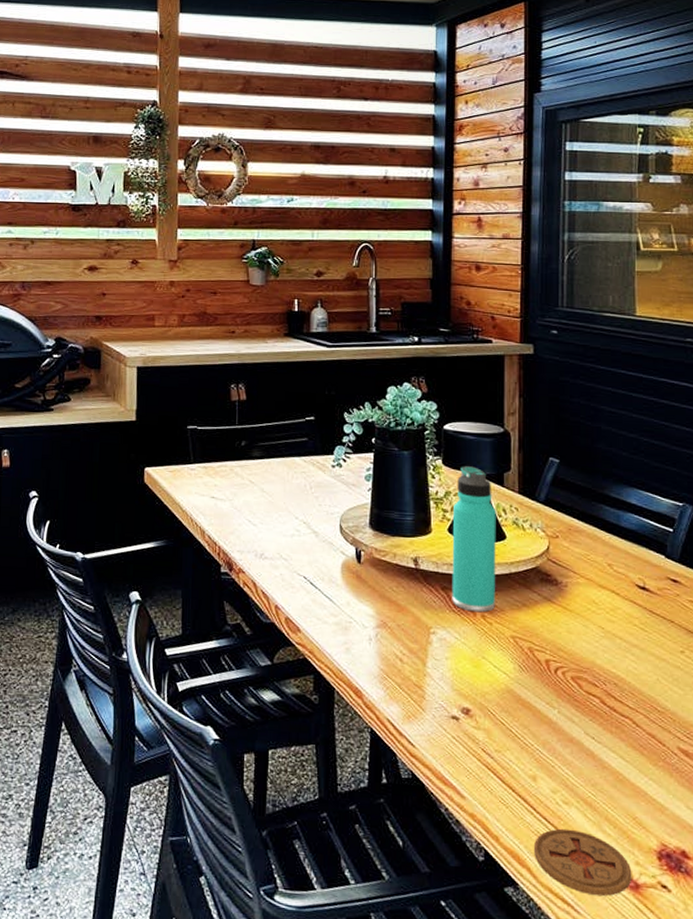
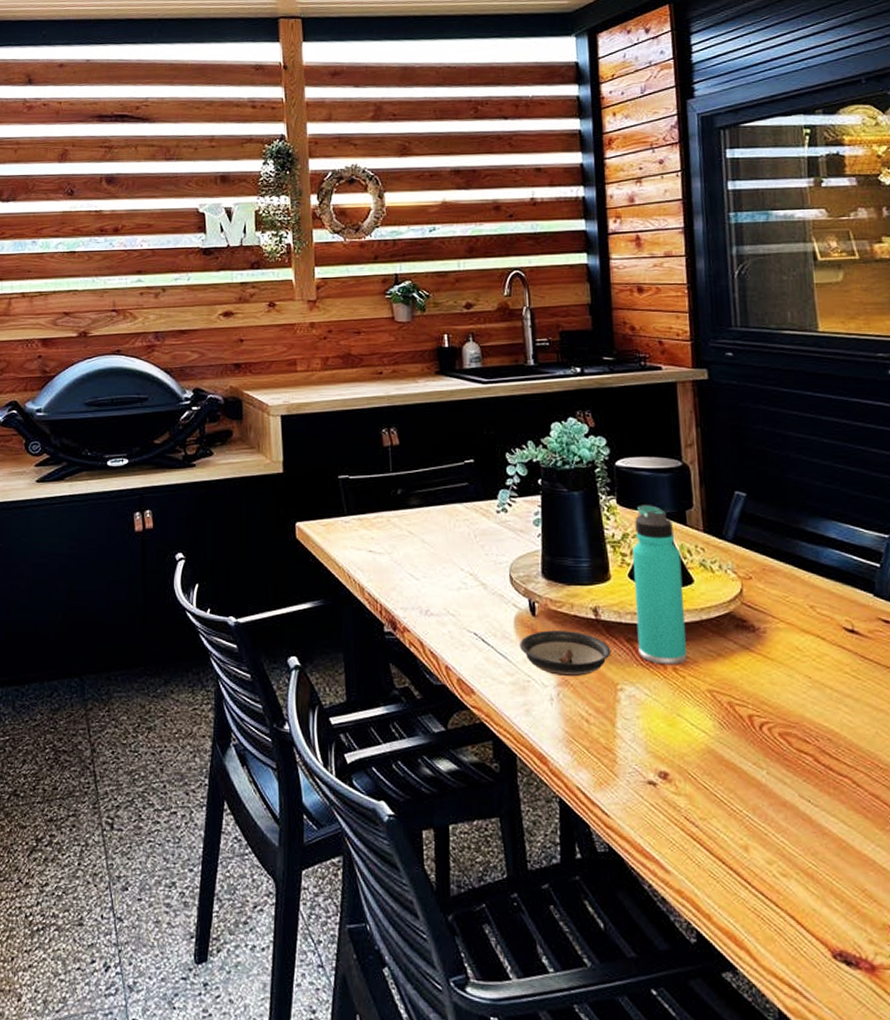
saucer: none [345,577,427,620] -> present [520,630,611,677]
coaster: present [533,828,632,896] -> none [751,904,867,980]

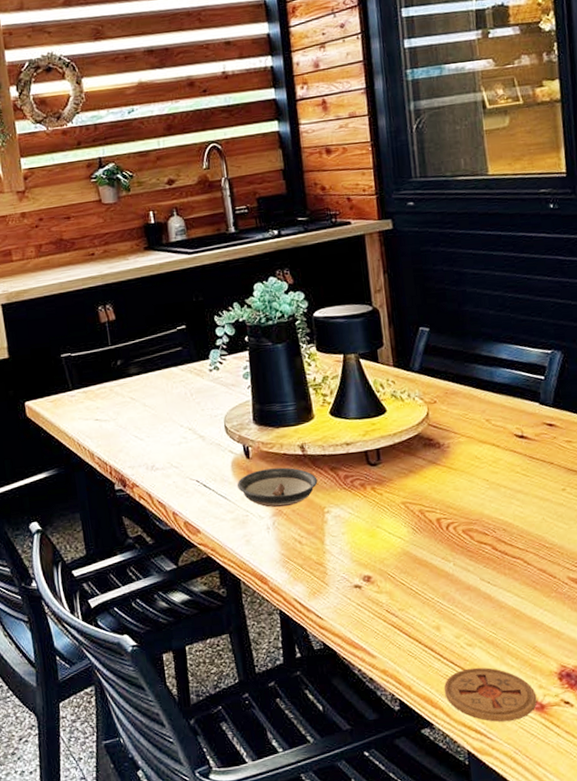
thermos bottle: present [633,505,687,665] -> none [332,348,383,486]
coaster: none [751,904,867,980] -> present [444,667,537,722]

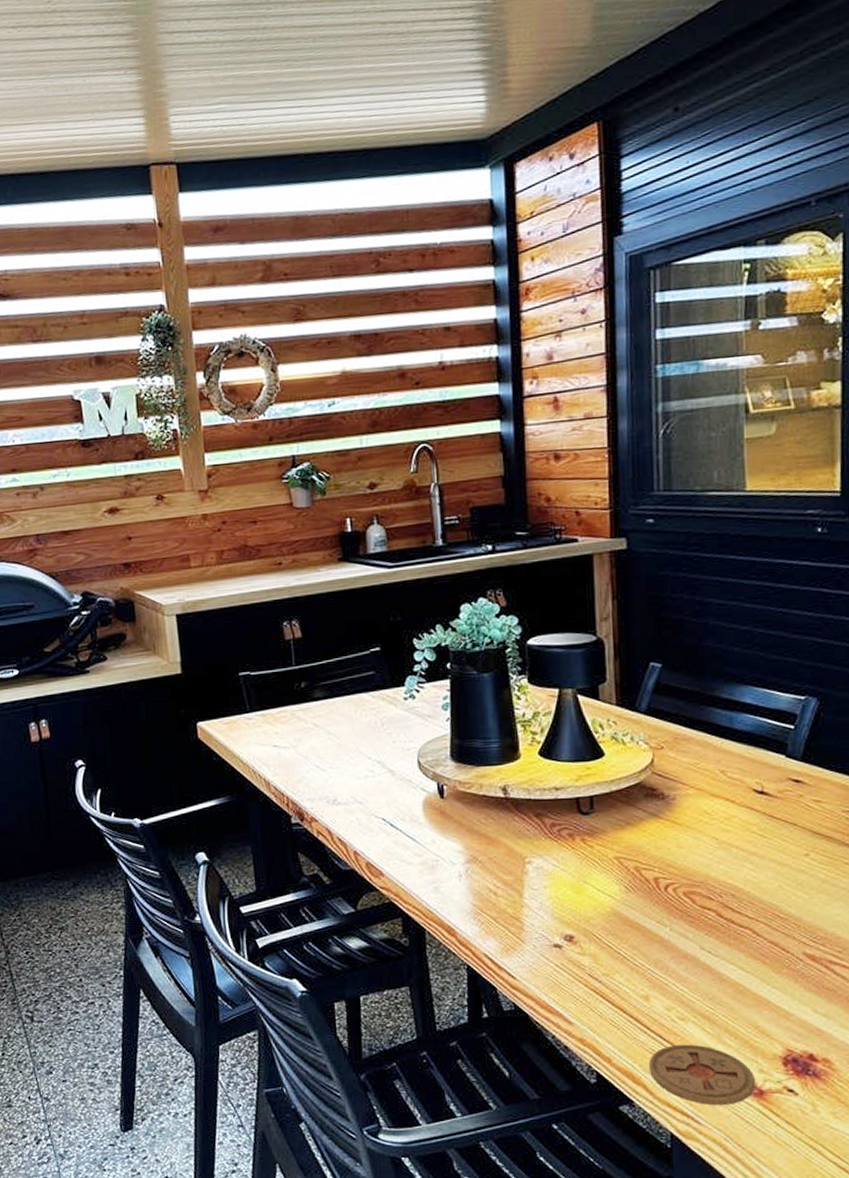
saucer: present [237,467,318,508] -> none [428,810,520,854]

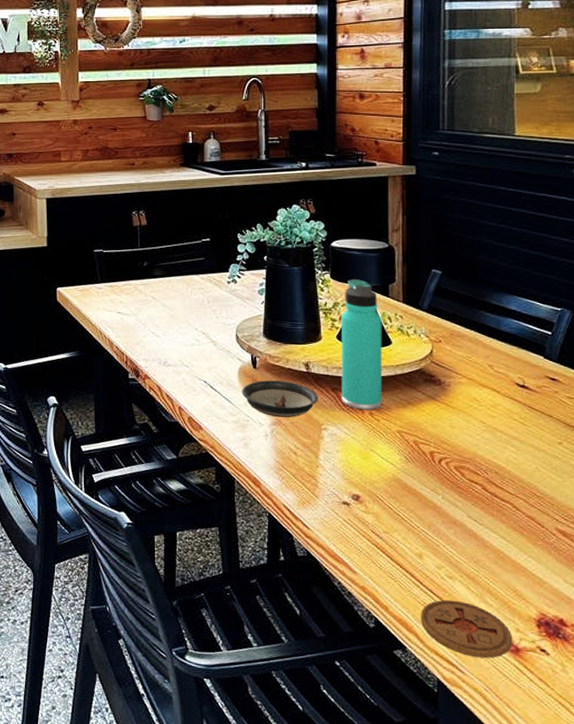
saucer: none [428,810,520,854] -> present [242,380,318,418]
thermos bottle: none [543,682,596,837] -> present [341,279,383,411]

